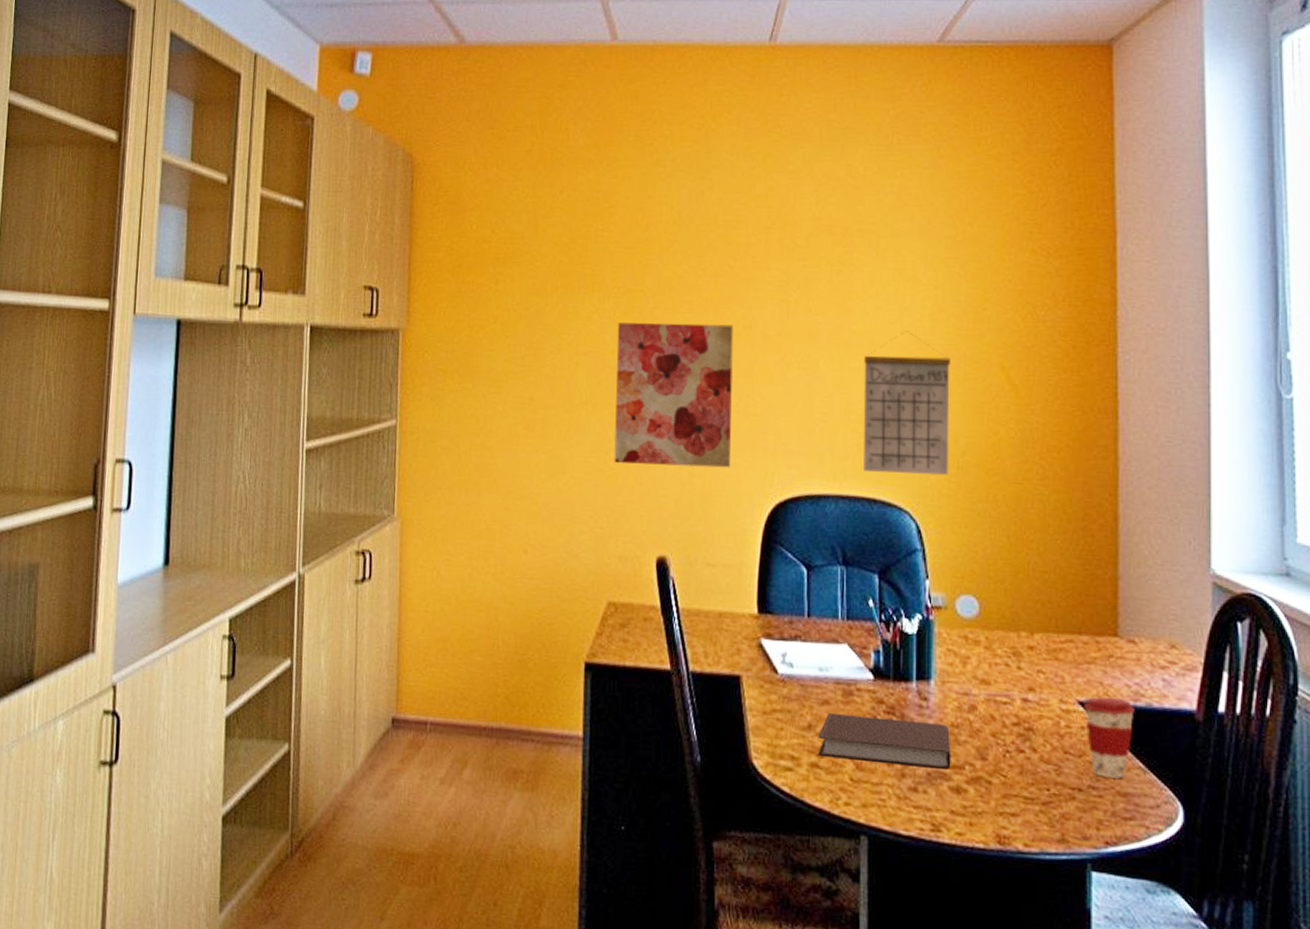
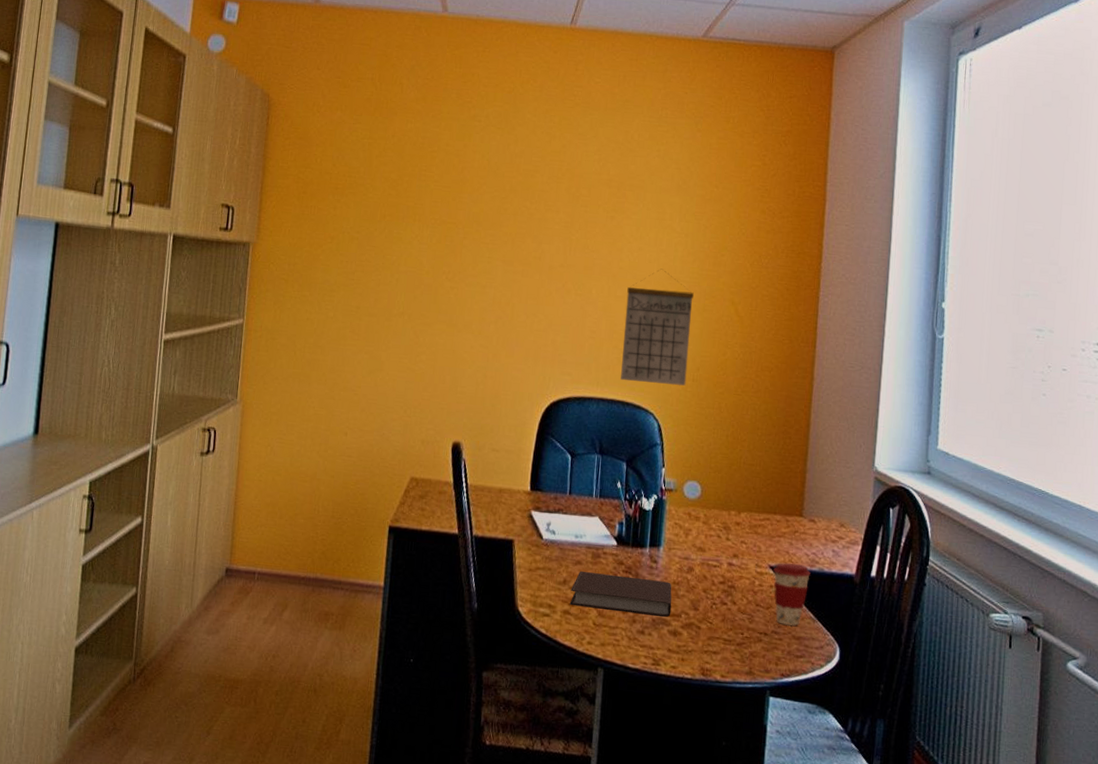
wall art: present [614,322,734,468] -> none [423,248,527,372]

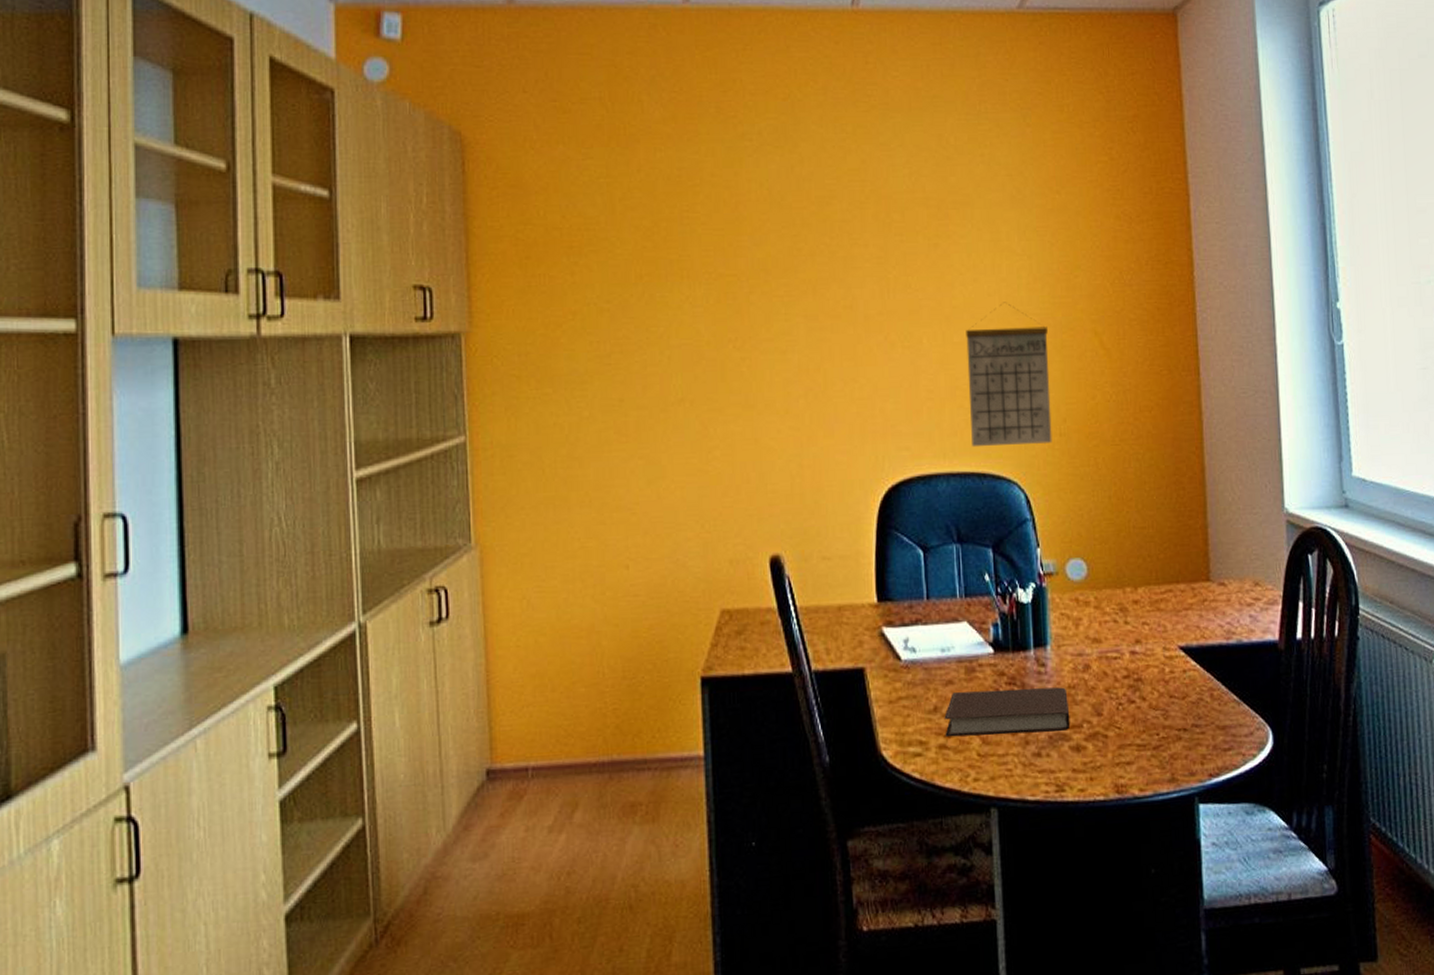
coffee cup: present [773,562,811,626] -> none [1184,639,1228,714]

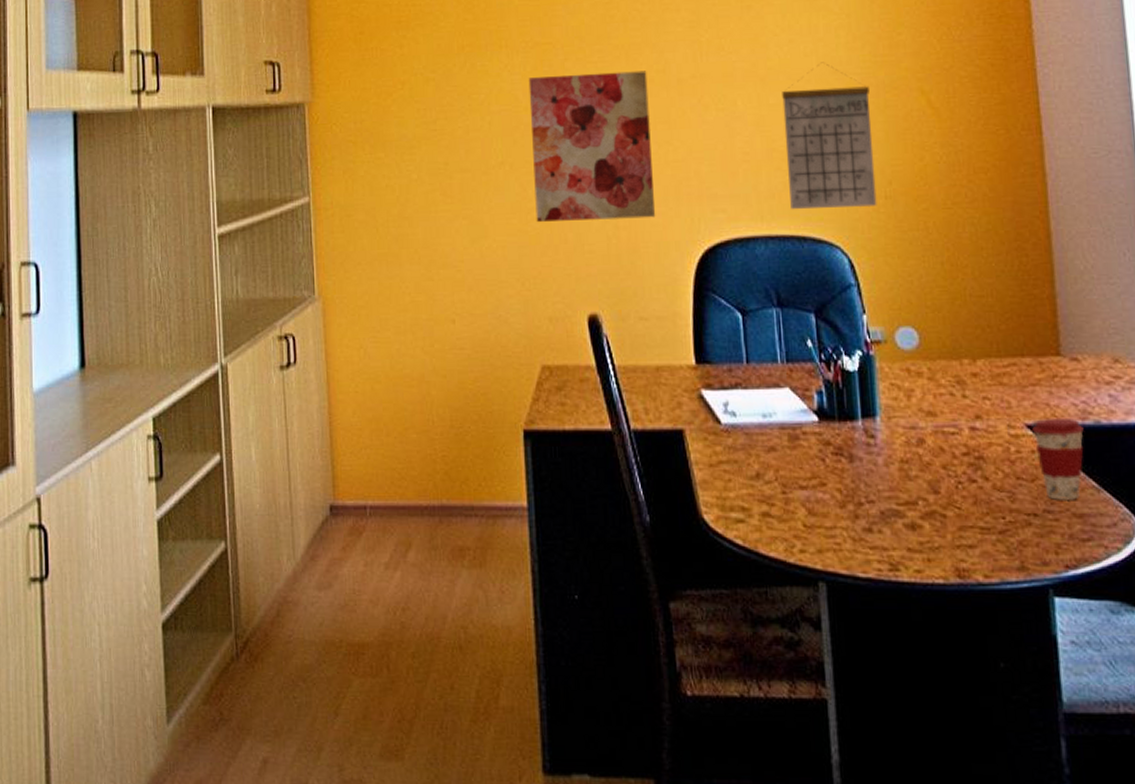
wall art: none [711,306,841,461] -> present [528,70,656,222]
notebook: present [944,687,1071,738] -> none [767,459,904,508]
coffee cup: none [1184,639,1228,714] -> present [1032,418,1084,500]

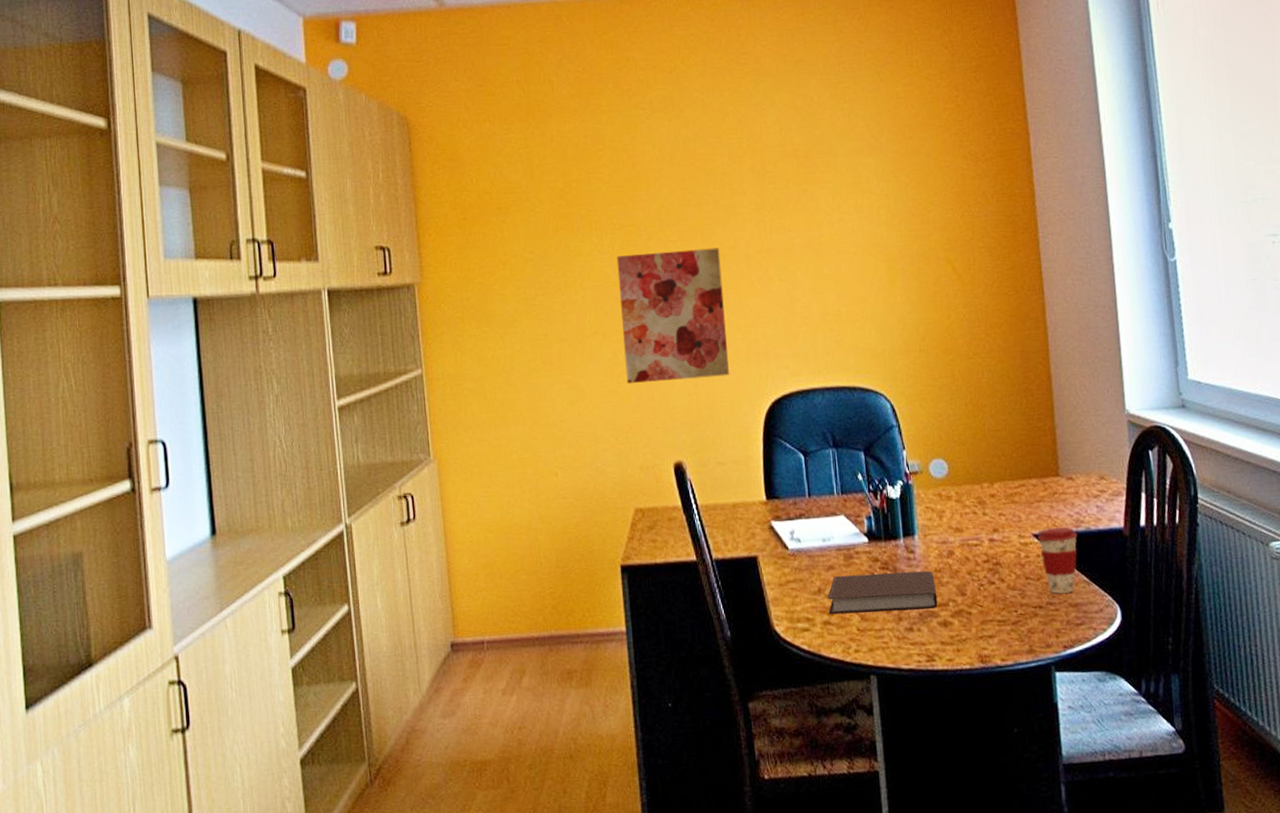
notebook: none [767,459,904,508] -> present [827,571,938,615]
calendar: present [782,62,877,210] -> none [834,237,913,365]

